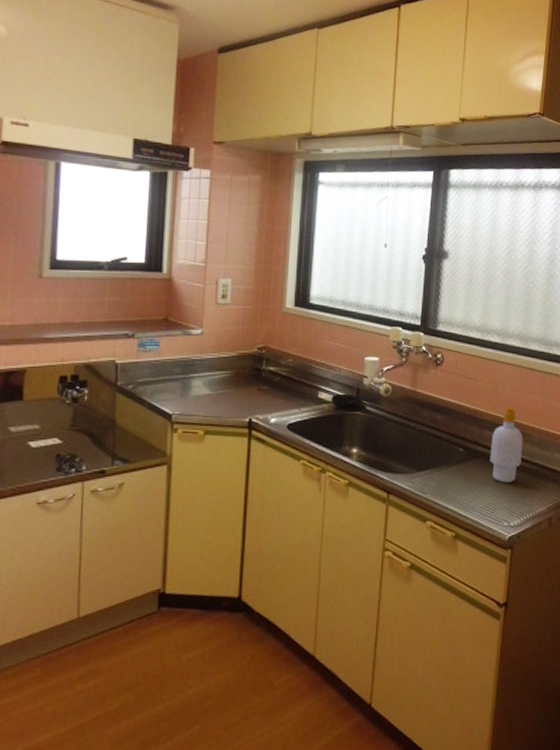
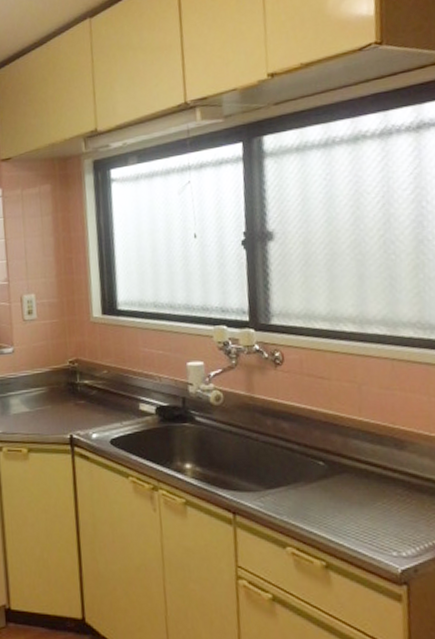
soap bottle: present [490,405,524,483] -> none [360,407,408,503]

